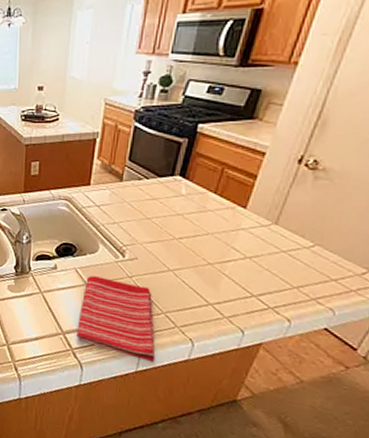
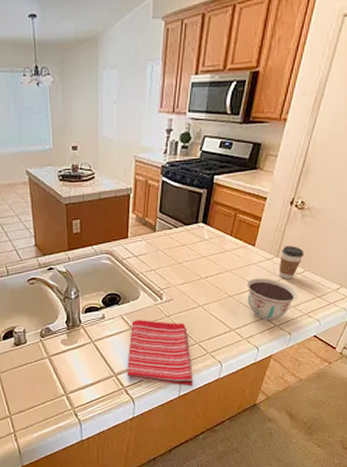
bowl: none [232,246,304,301] -> present [246,278,299,321]
coffee cup: none [277,212,315,253] -> present [278,246,305,279]

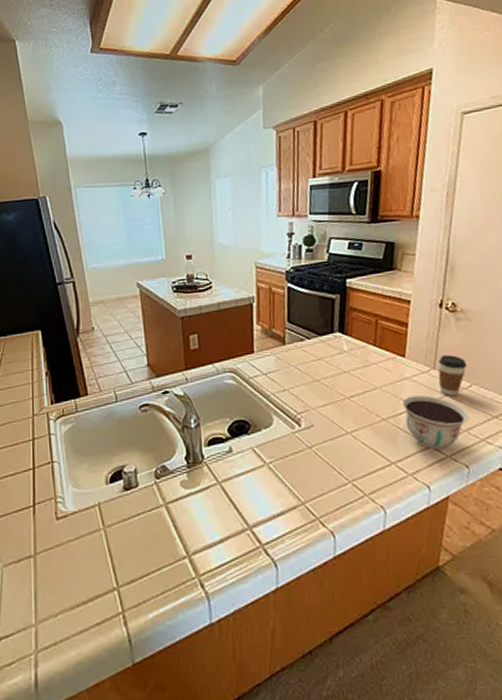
dish towel: present [127,320,193,386] -> none [263,453,352,542]

